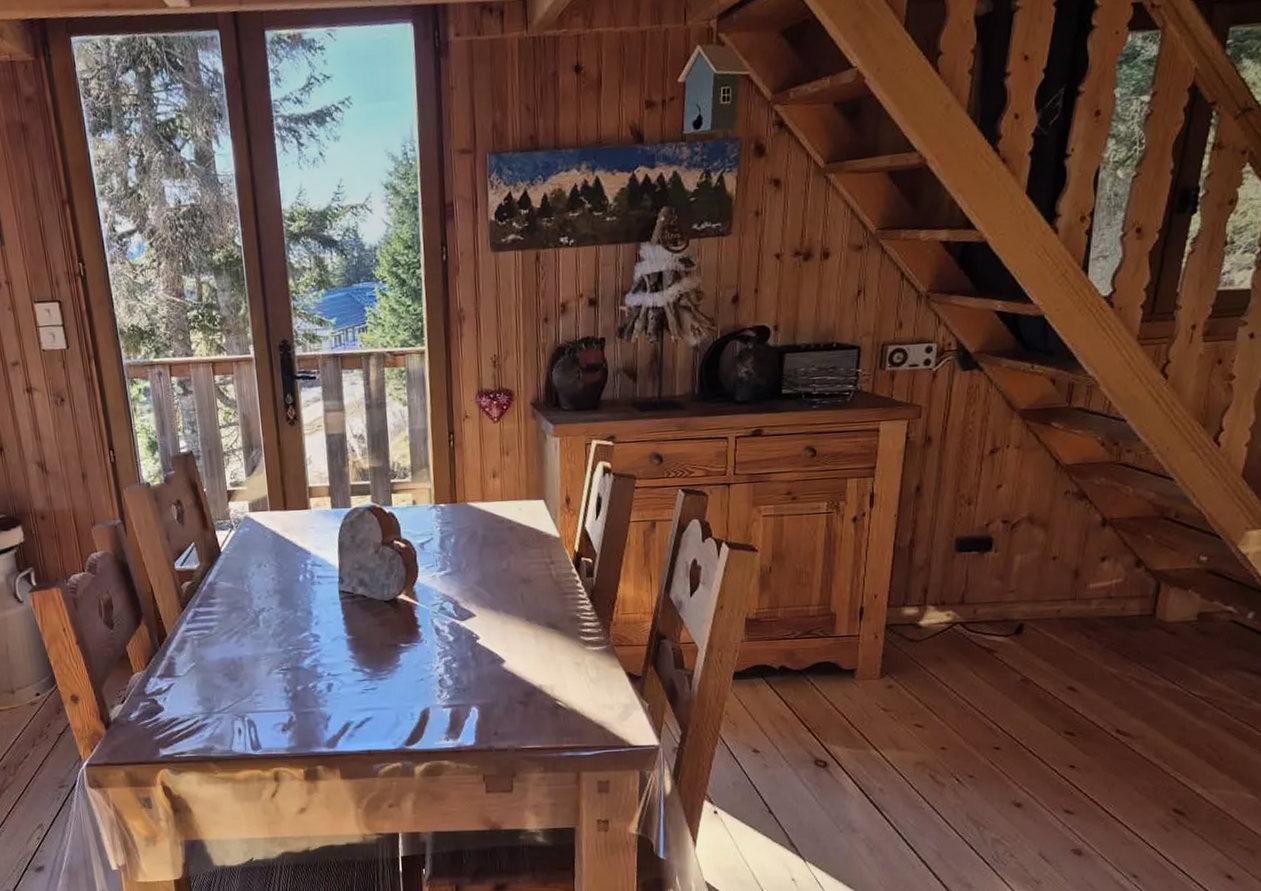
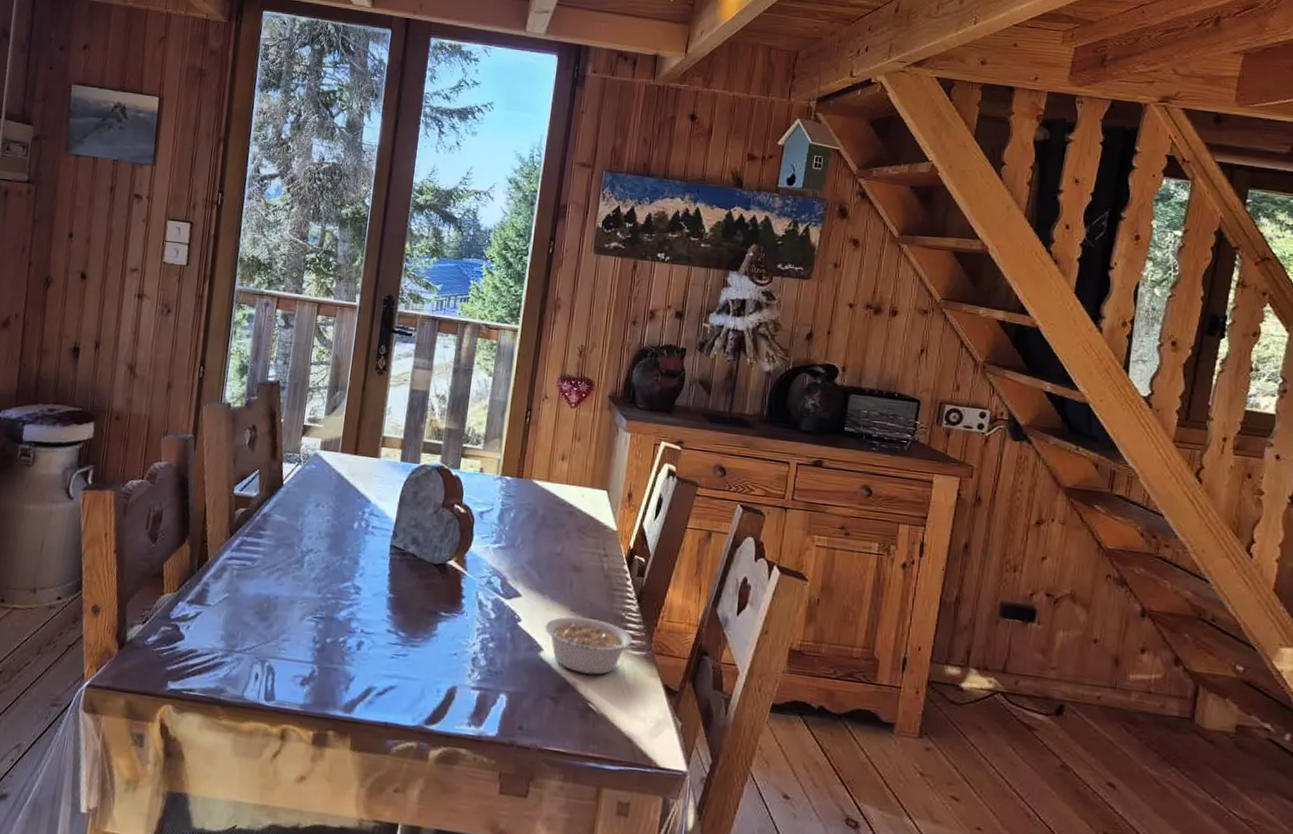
legume: none [503,624,601,676] -> present [544,616,643,675]

